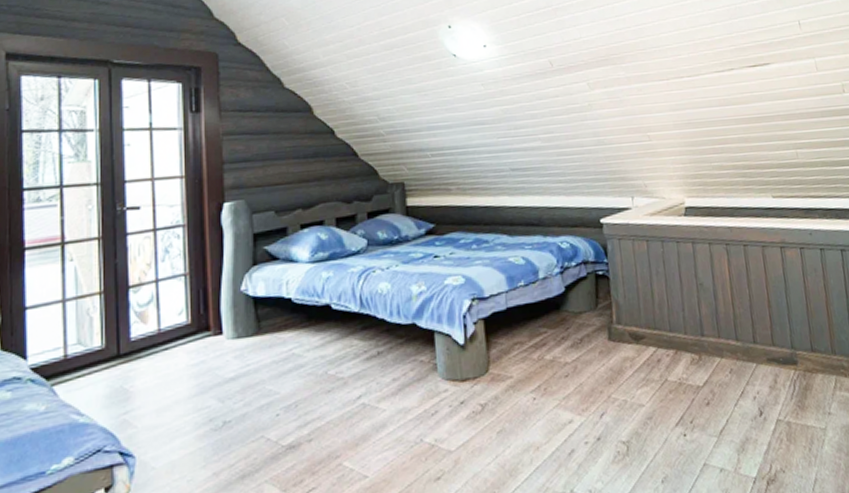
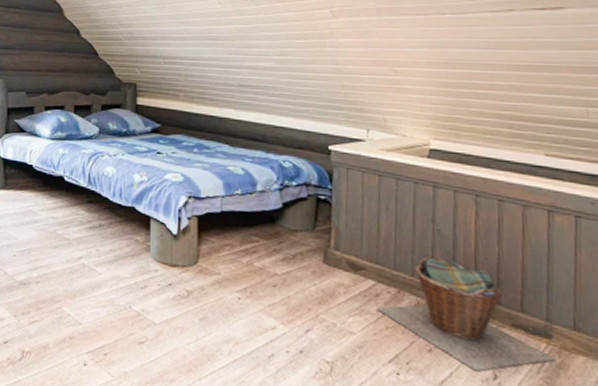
laundry basket: none [661,310,802,413] -> present [378,256,555,372]

